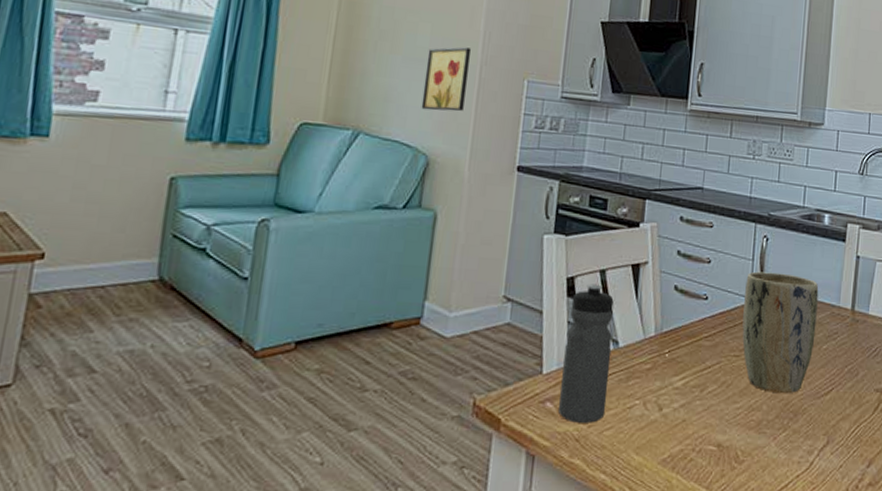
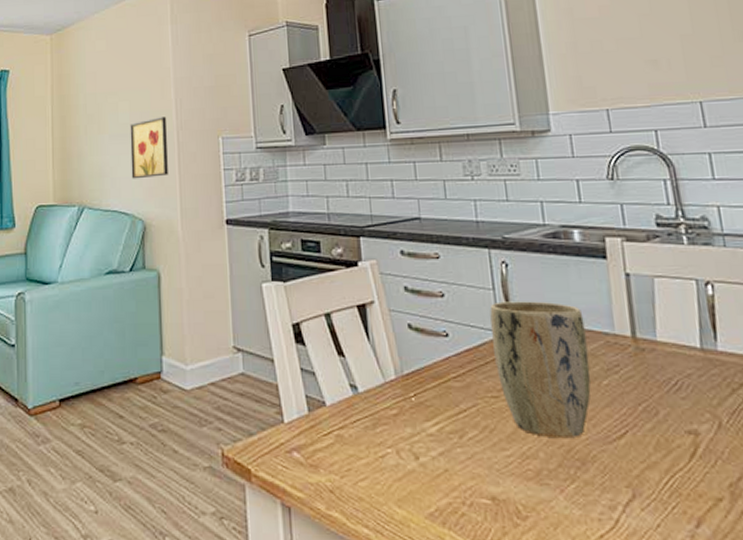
water bottle: present [558,284,614,423] -> none [301,328,357,473]

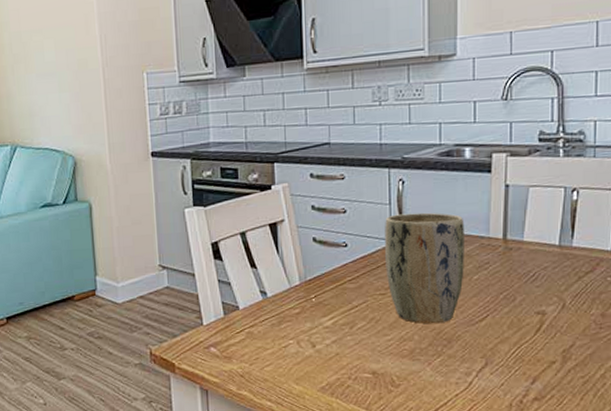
wall art: present [130,117,168,179] -> none [56,53,95,117]

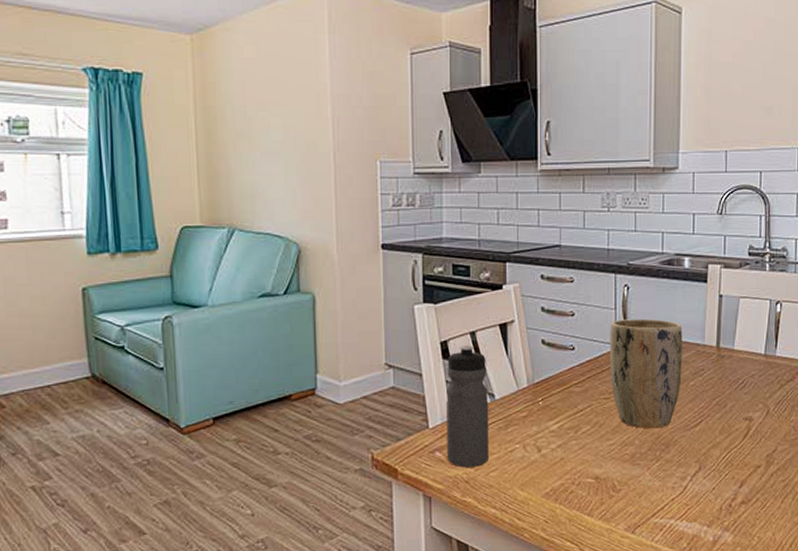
water bottle: none [218,245,264,362] -> present [446,345,490,468]

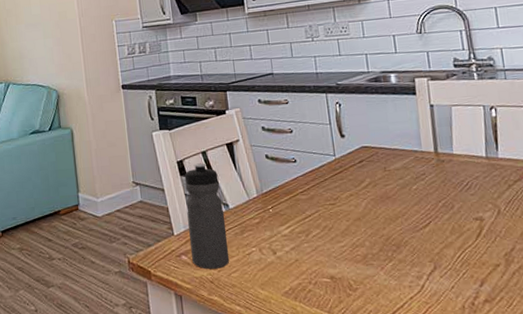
plant pot: present [609,318,683,429] -> none [327,130,404,231]

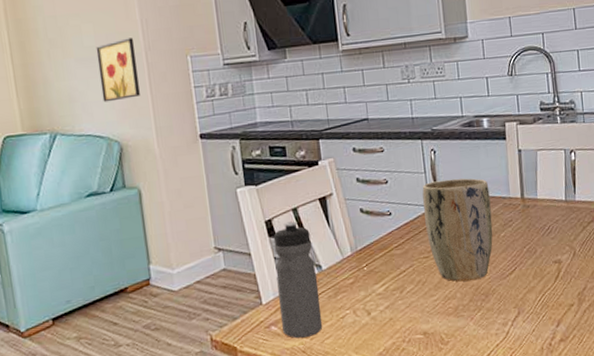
wall art: none [41,7,74,59] -> present [95,38,140,102]
plant pot: none [327,130,404,231] -> present [422,178,493,282]

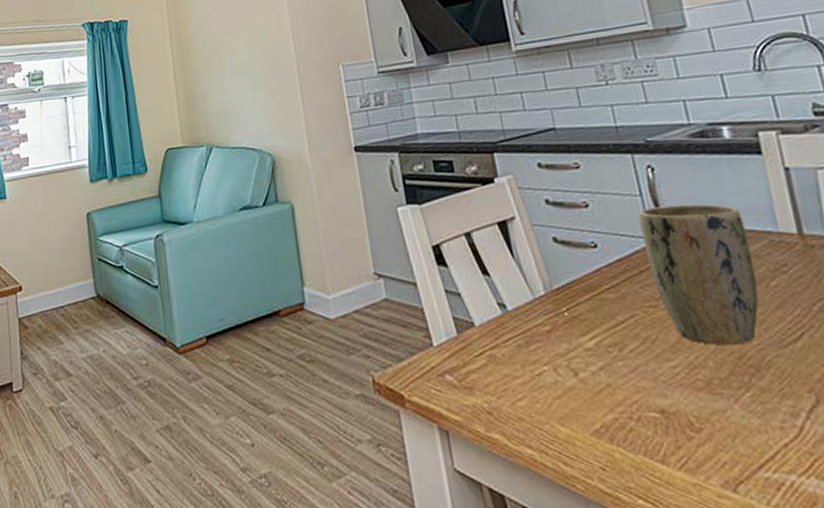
wall art: present [95,38,140,102] -> none [249,50,292,115]
water bottle: present [273,221,323,339] -> none [442,248,513,395]

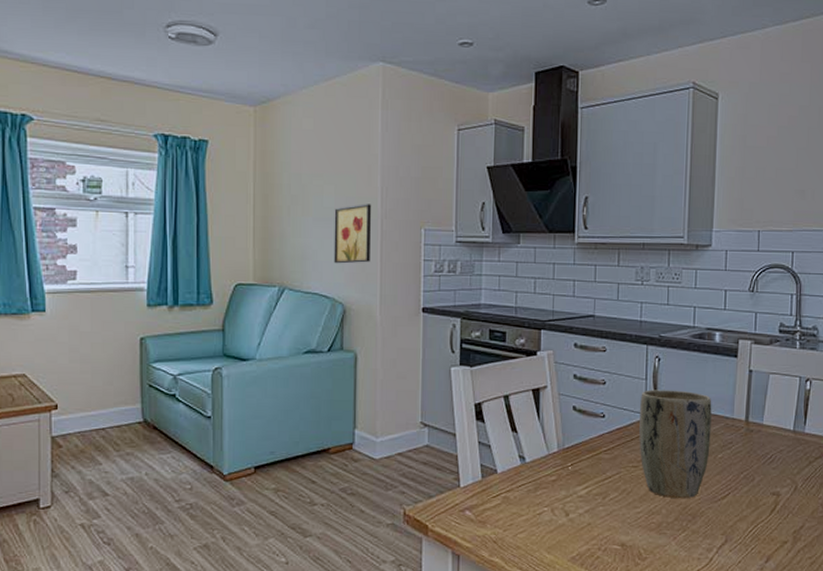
wall art: none [249,50,292,115] -> present [334,204,371,264]

